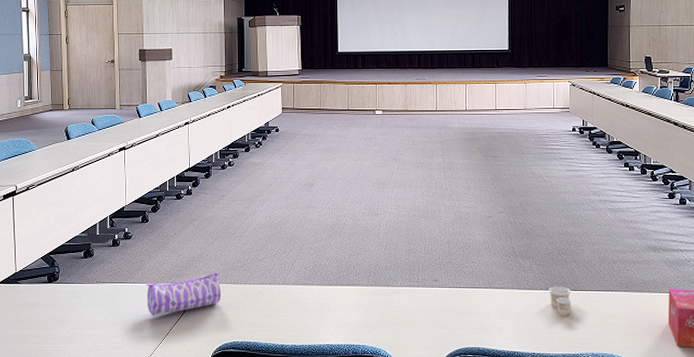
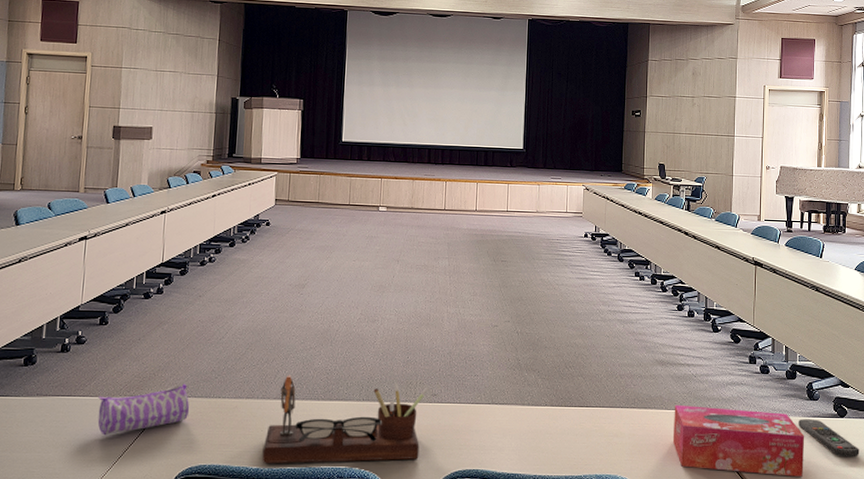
desk organizer: none [286,264,431,341] -> present [262,375,430,464]
paper cup: present [549,286,571,316] -> none [554,402,577,435]

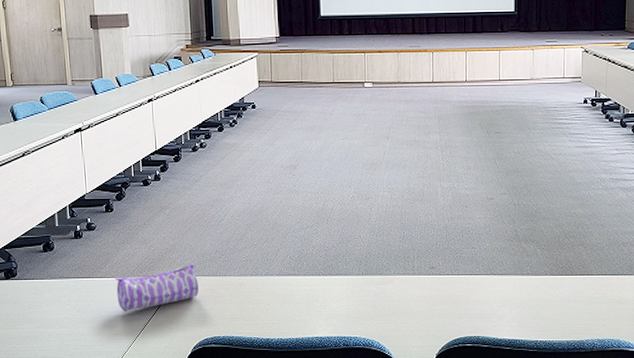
desk organizer: present [262,375,430,464] -> none [271,253,427,335]

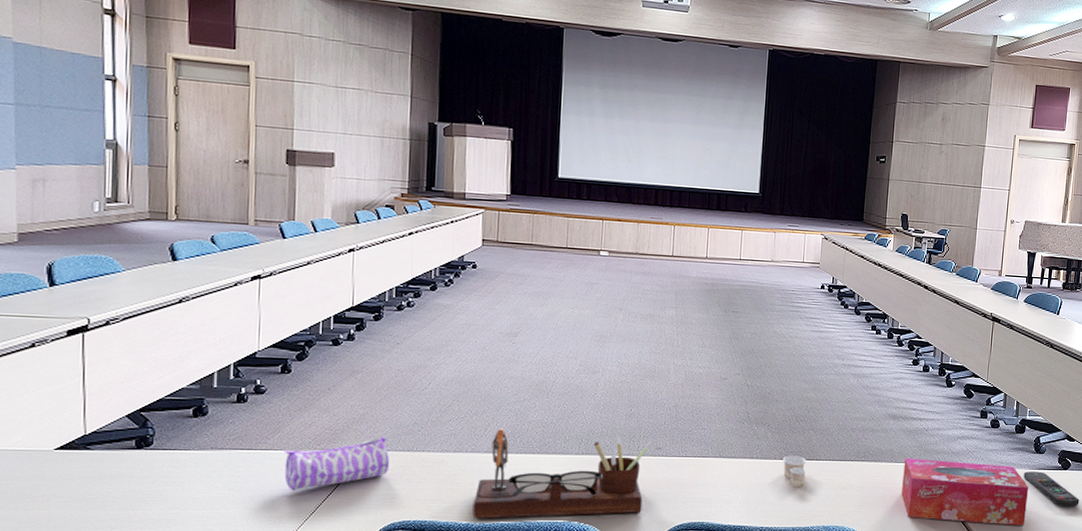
desk organizer: none [271,253,427,335] -> present [472,428,654,519]
paper cup: none [554,271,578,302] -> present [783,455,806,488]

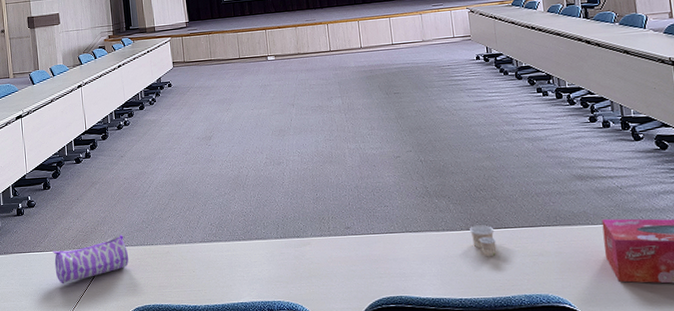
desk organizer: present [472,428,654,519] -> none [197,219,342,302]

